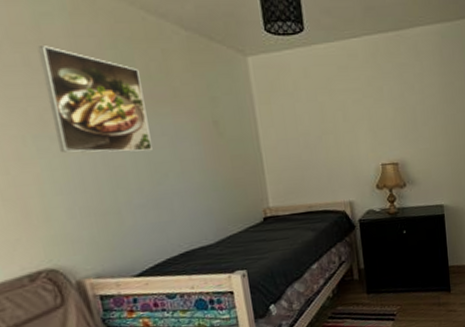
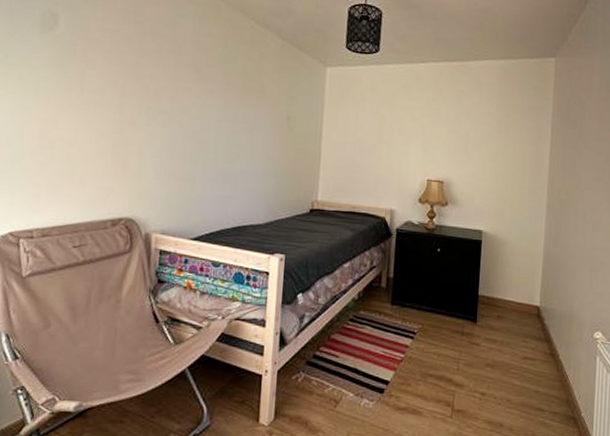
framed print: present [37,46,153,153] -> none [163,39,239,134]

